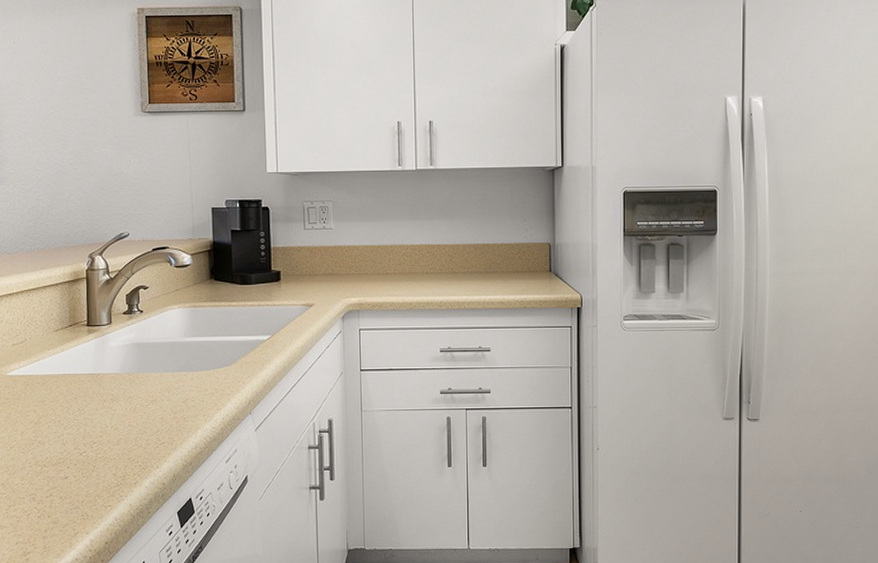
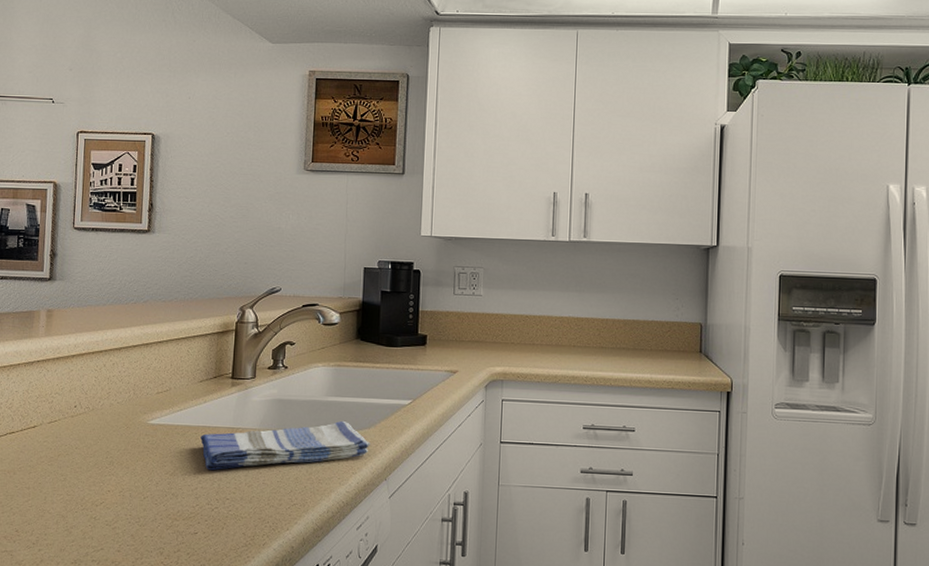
dish towel: none [62,359,233,417] -> present [200,420,371,471]

